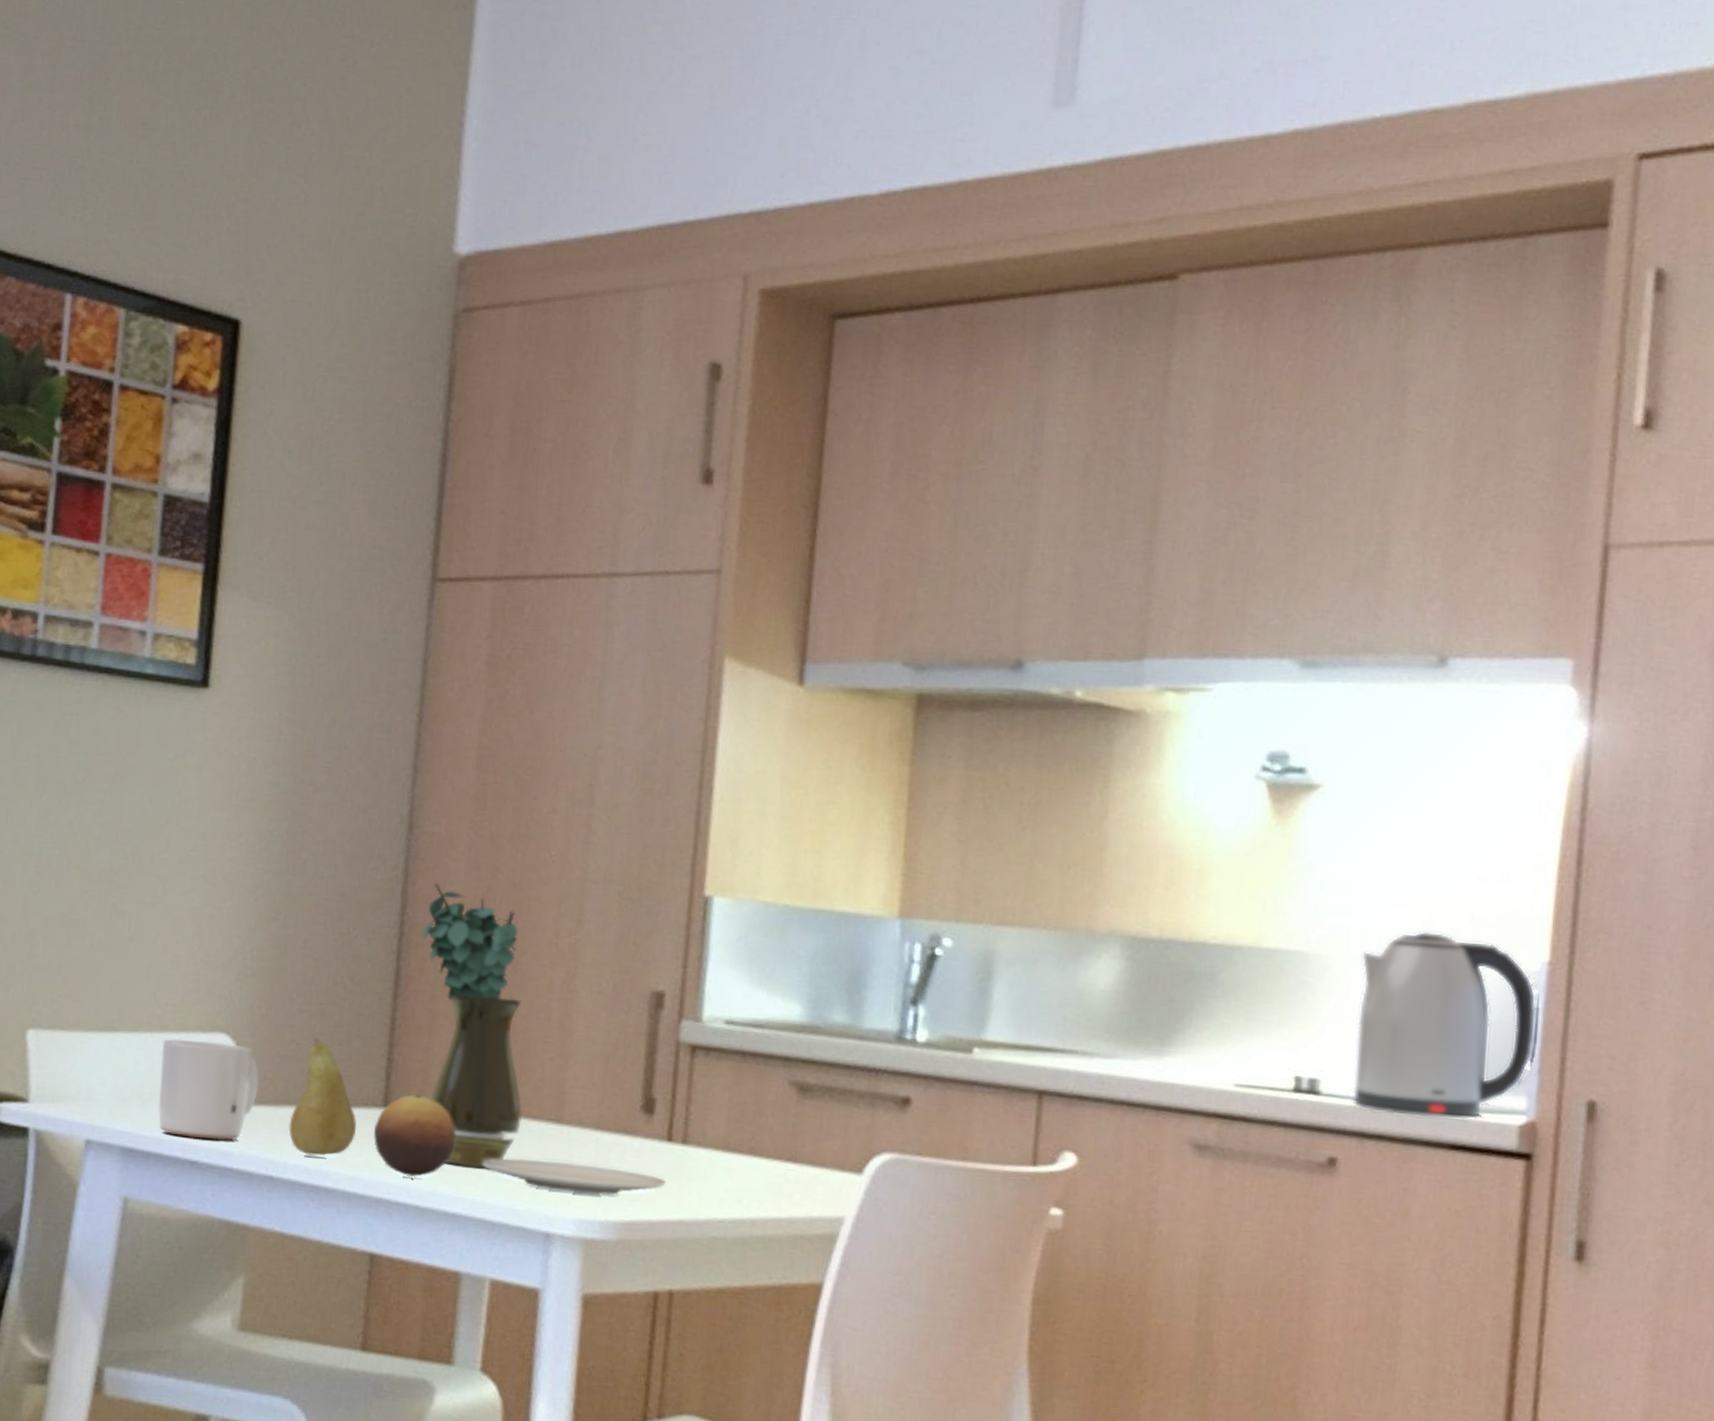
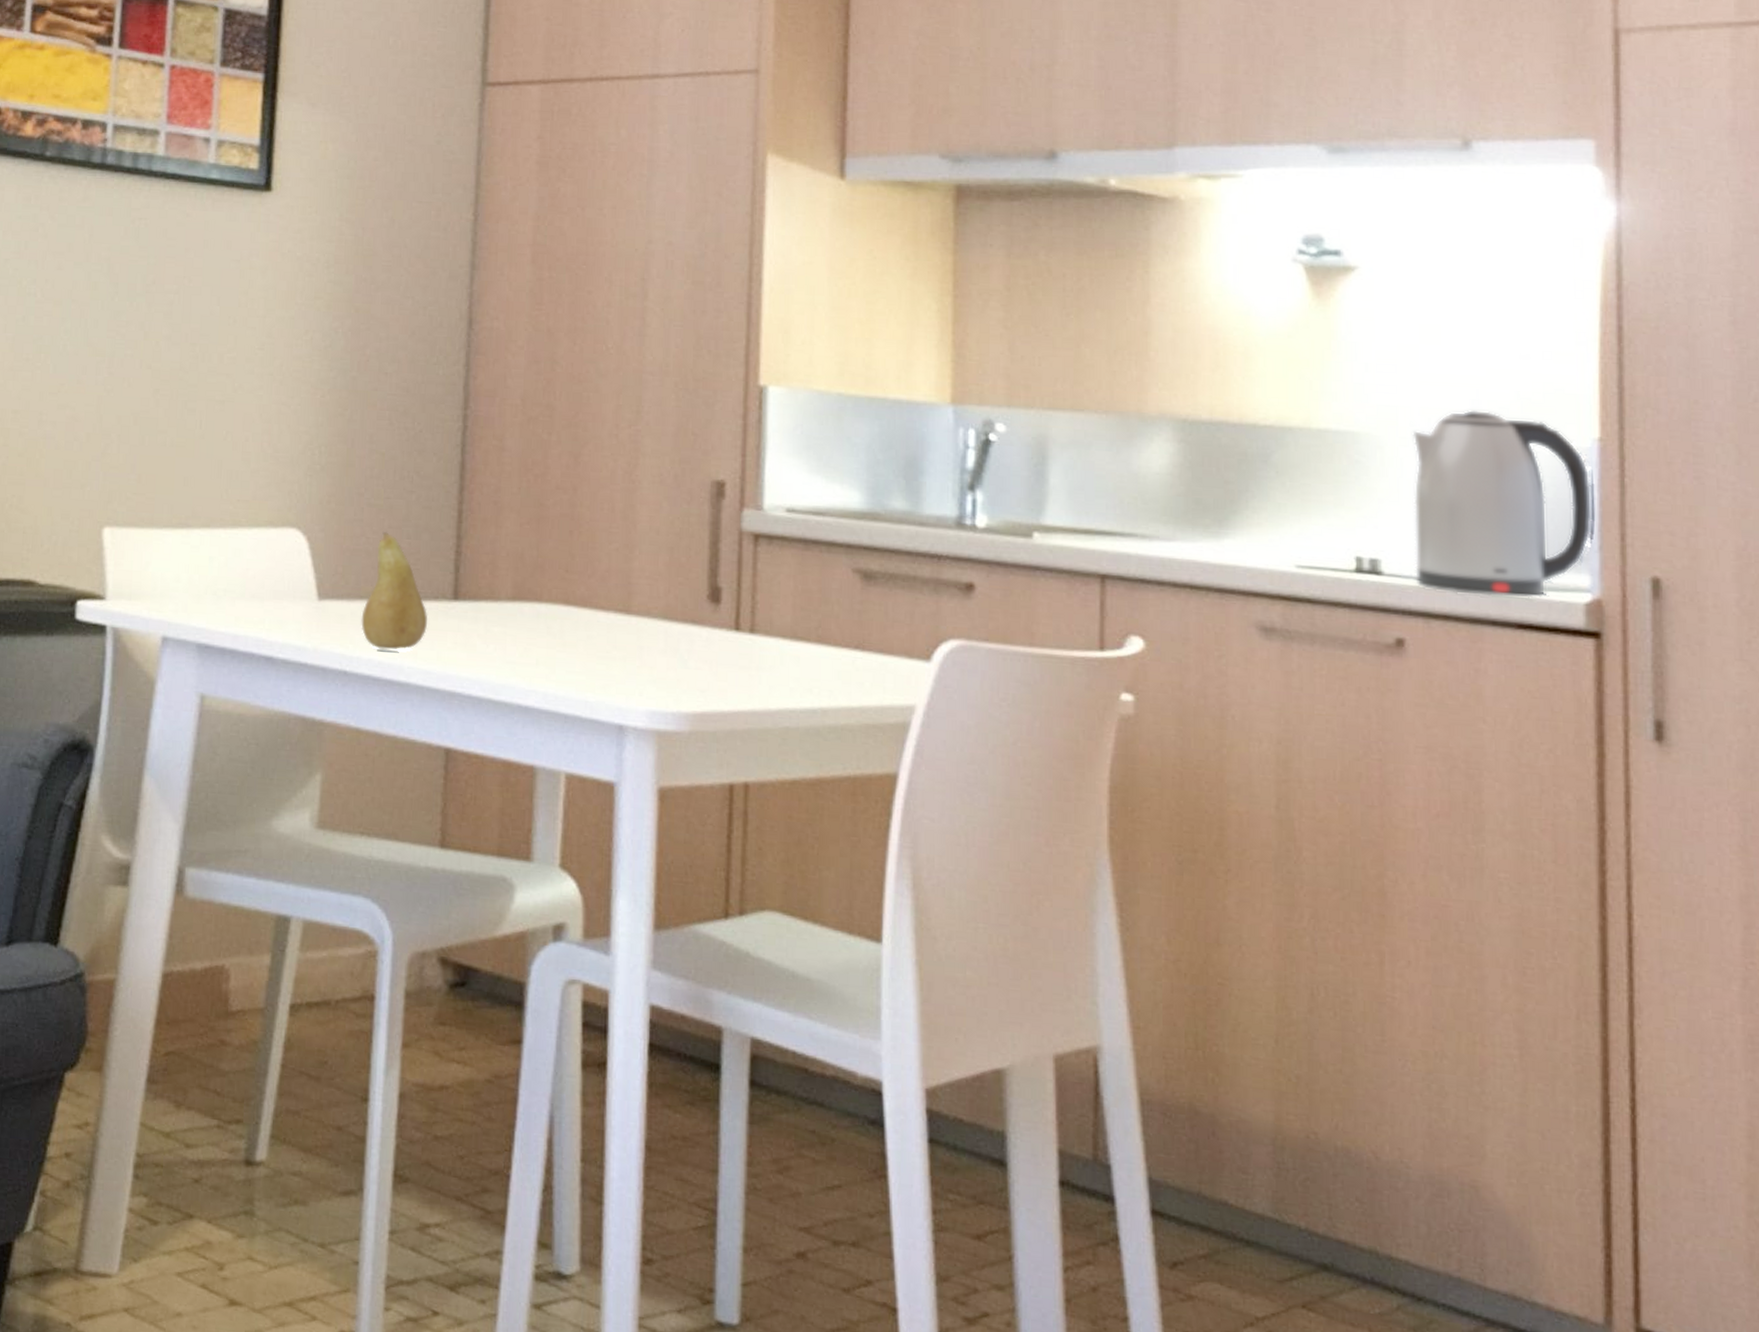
mug: present [158,1039,260,1140] -> none [232,534,331,635]
fruit: present [374,1094,456,1178] -> none [445,587,526,671]
vase: present [421,883,522,1168] -> none [484,377,590,660]
plate: present [482,1158,666,1195] -> none [552,650,736,686]

